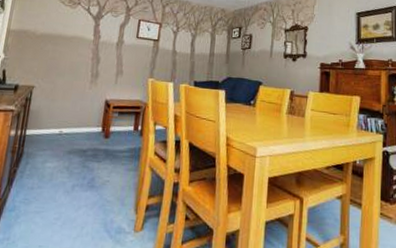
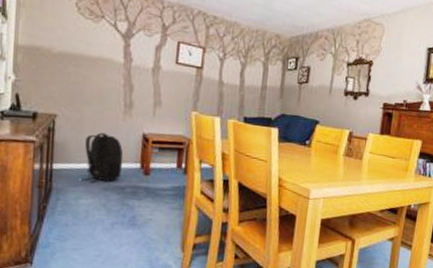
backpack: none [49,100,88,147] -> present [81,132,124,183]

